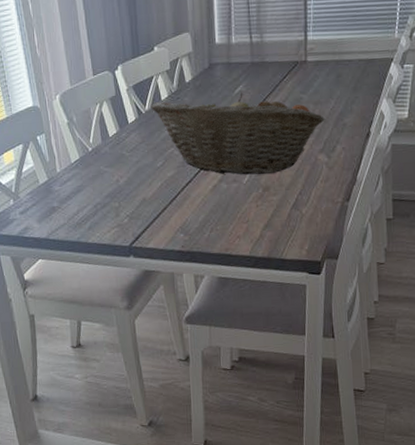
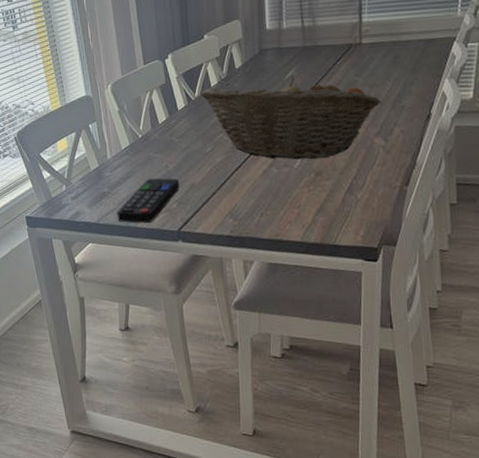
remote control: none [67,192,131,239] -> present [117,178,180,223]

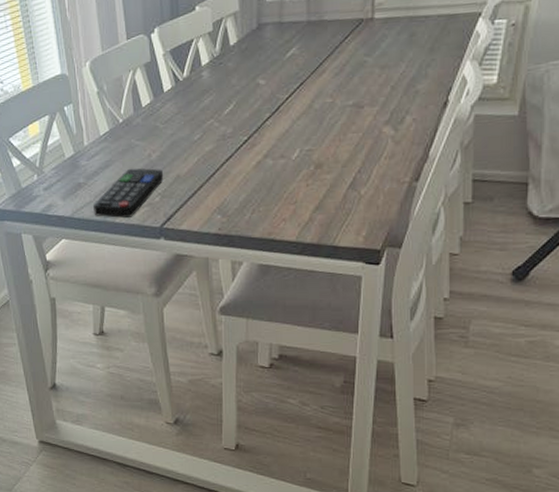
fruit basket: present [200,76,381,160] -> none [189,55,393,150]

